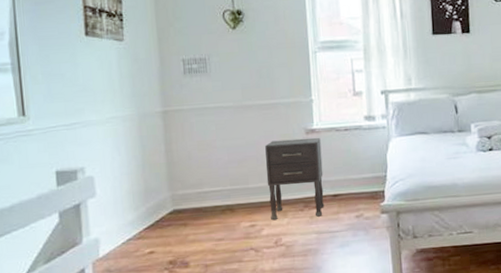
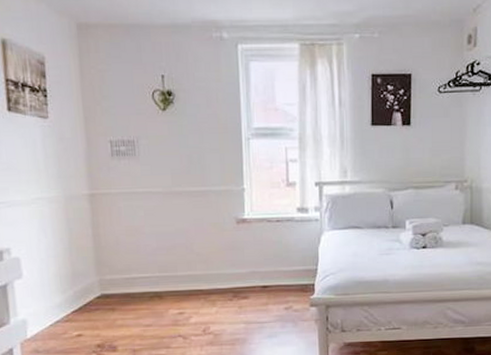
nightstand: present [265,137,325,221] -> none [195,227,254,309]

